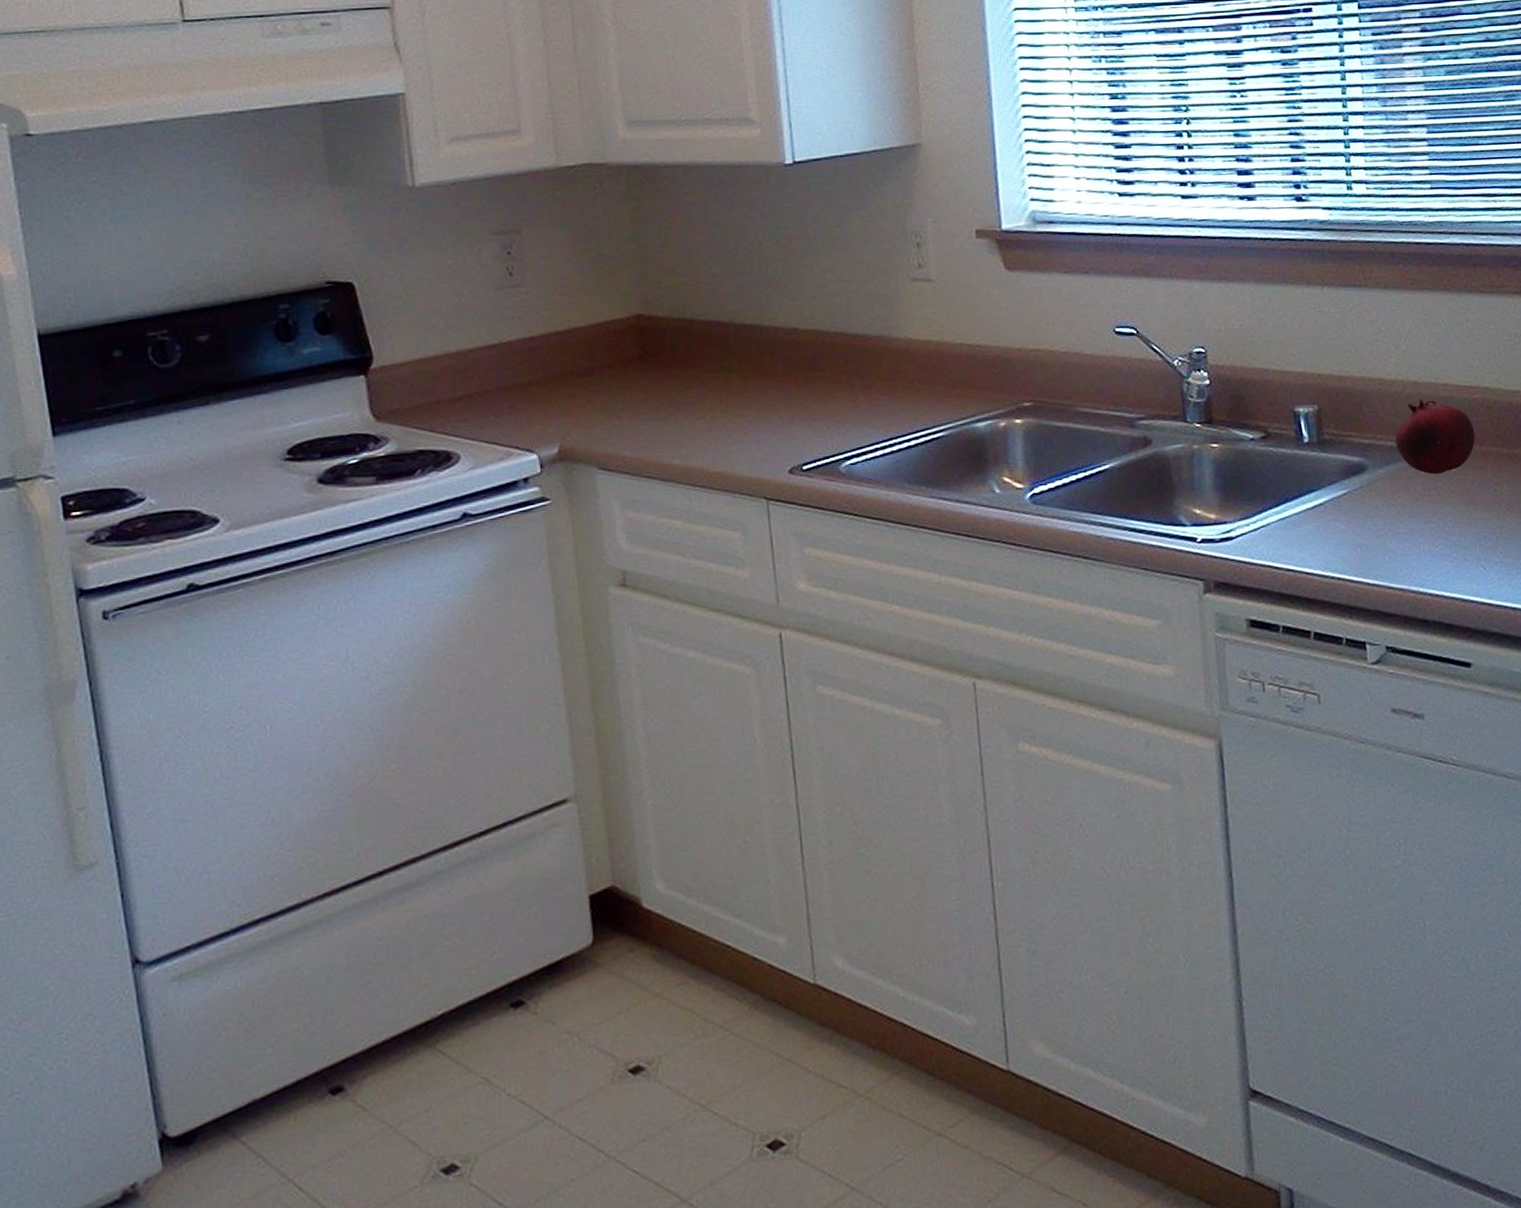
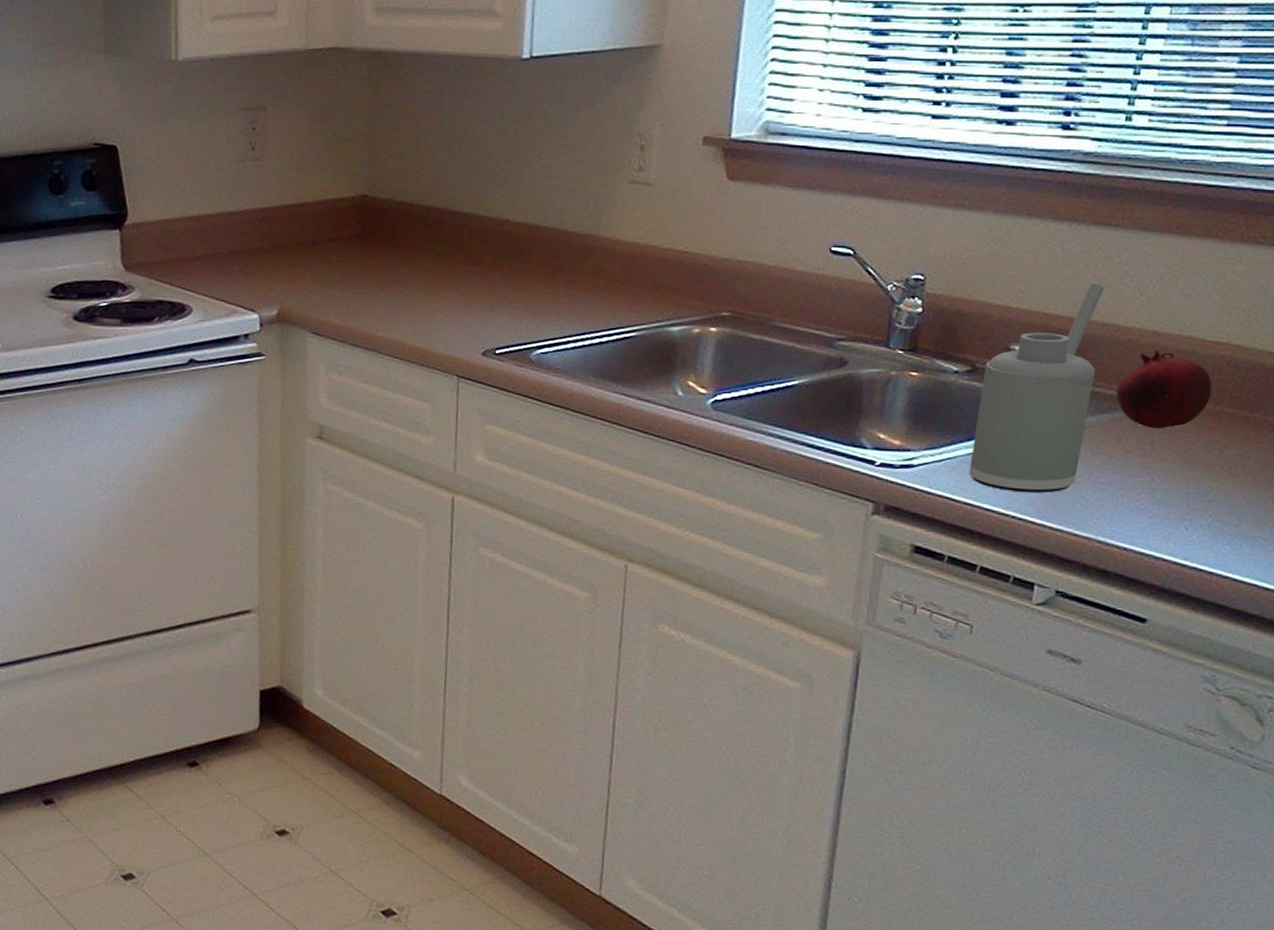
soap dispenser: none [1277,341,1380,552] -> present [968,283,1104,493]

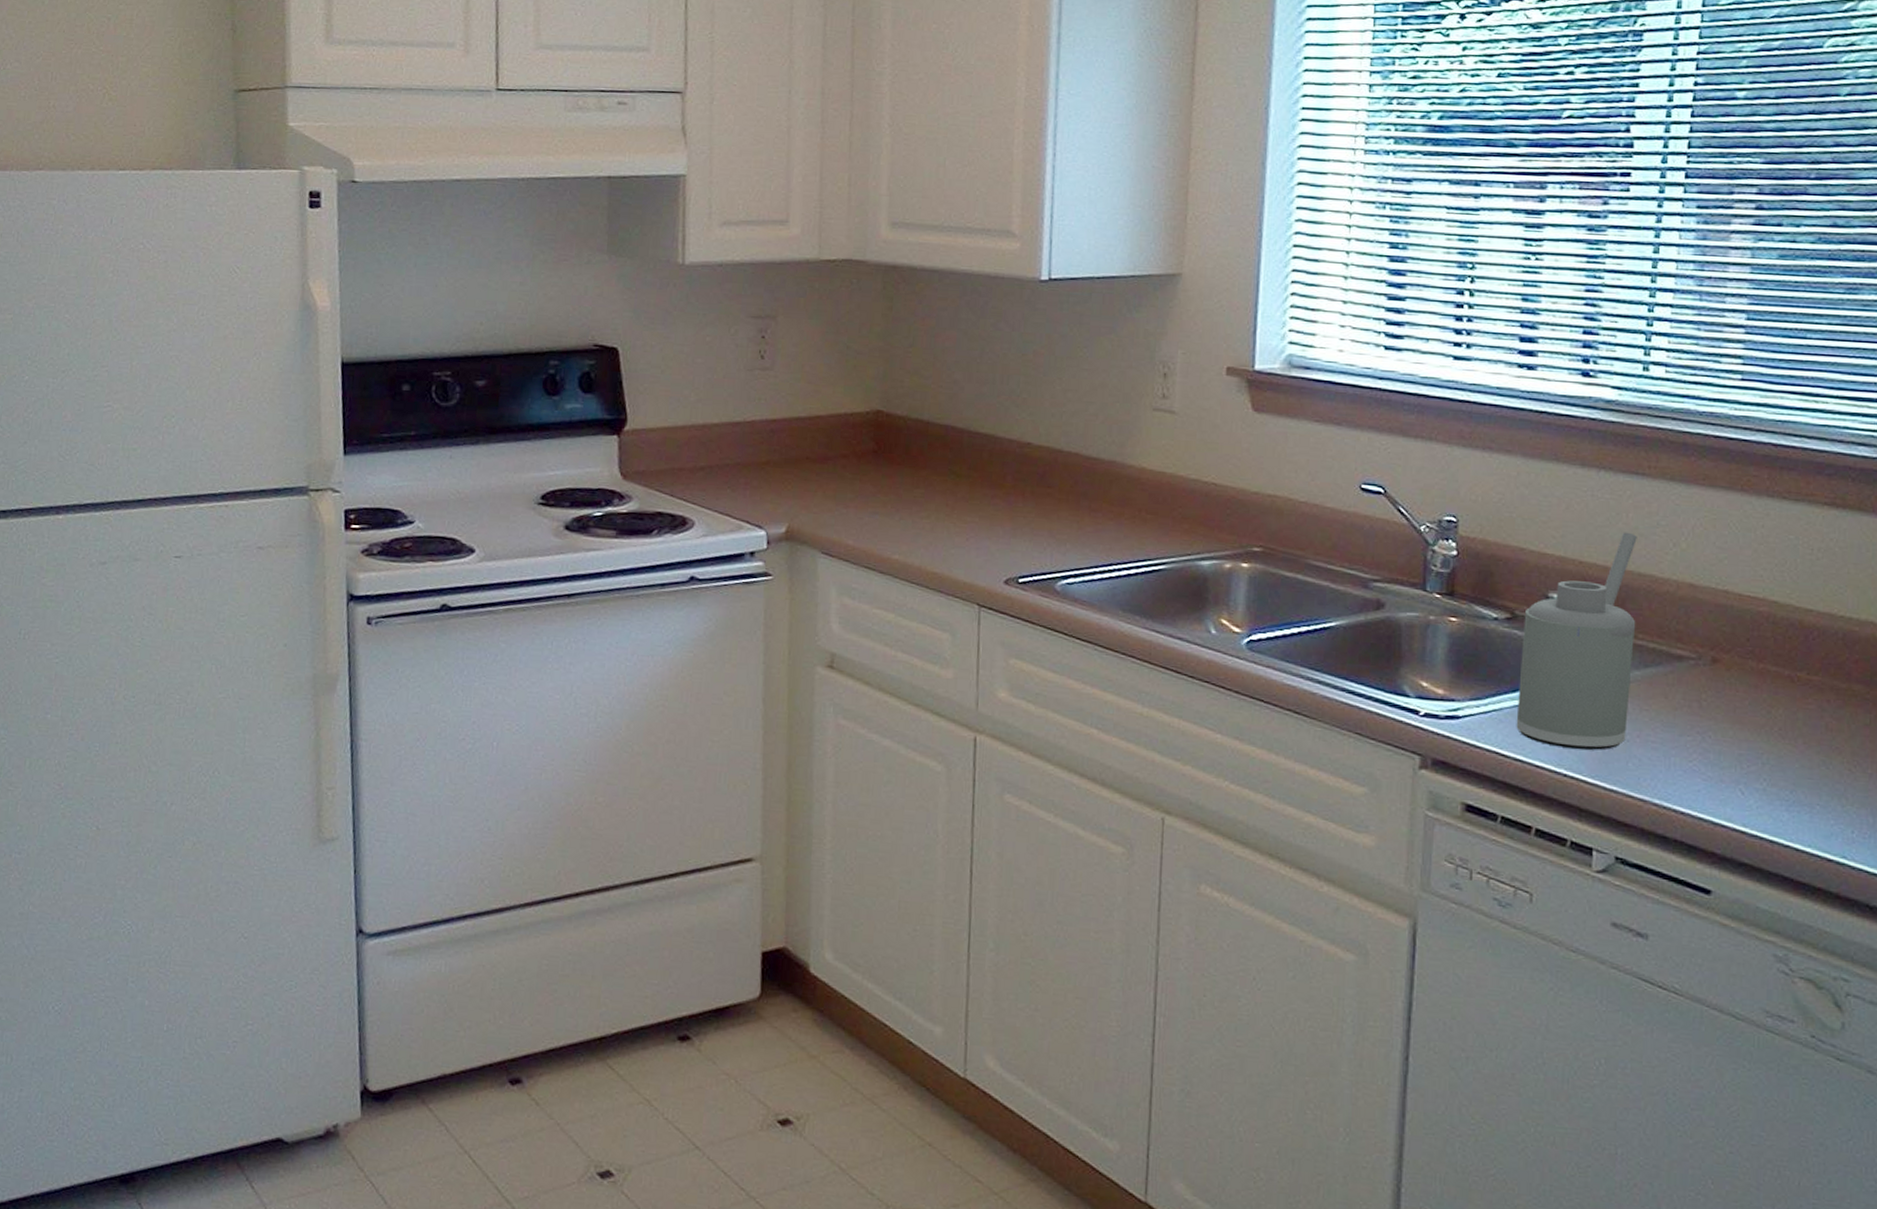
fruit: present [1115,350,1213,429] -> none [1658,603,1754,686]

